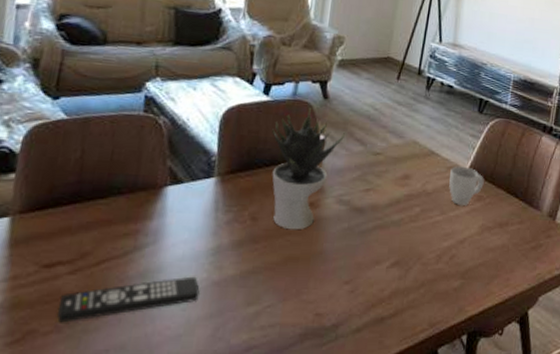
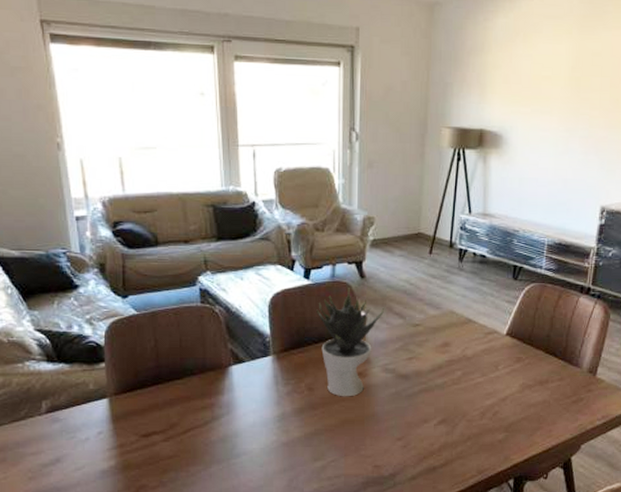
remote control: present [57,276,200,323] -> none [159,439,272,479]
mug: present [449,166,484,205] -> none [488,331,522,367]

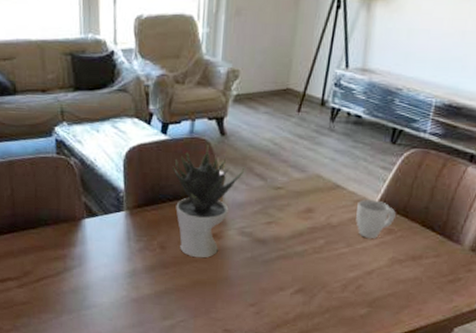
mug: none [488,331,522,367] -> present [356,199,396,238]

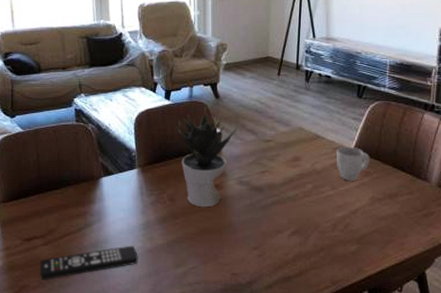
remote control: none [13,293,122,324] -> present [39,245,138,280]

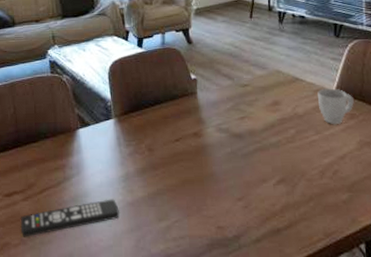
potted plant: present [176,107,237,208] -> none [151,53,213,157]

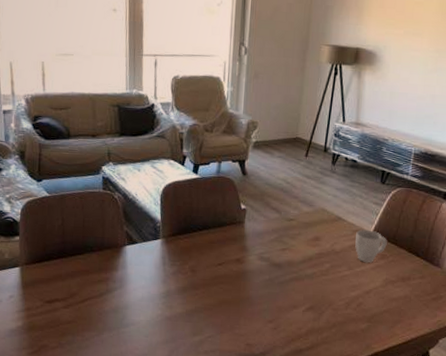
remote control: present [20,199,119,237] -> none [59,312,157,341]

